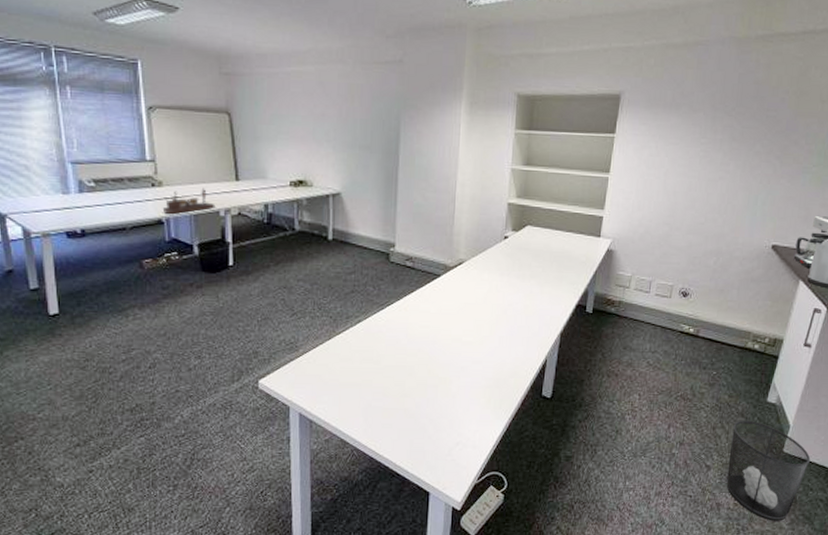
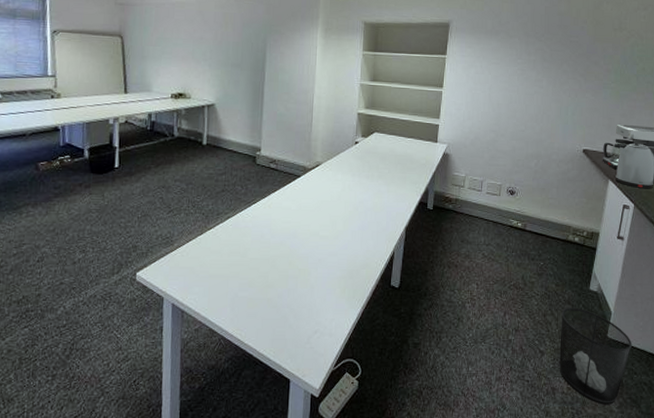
desk organizer: present [163,187,216,215] -> none [60,99,106,123]

